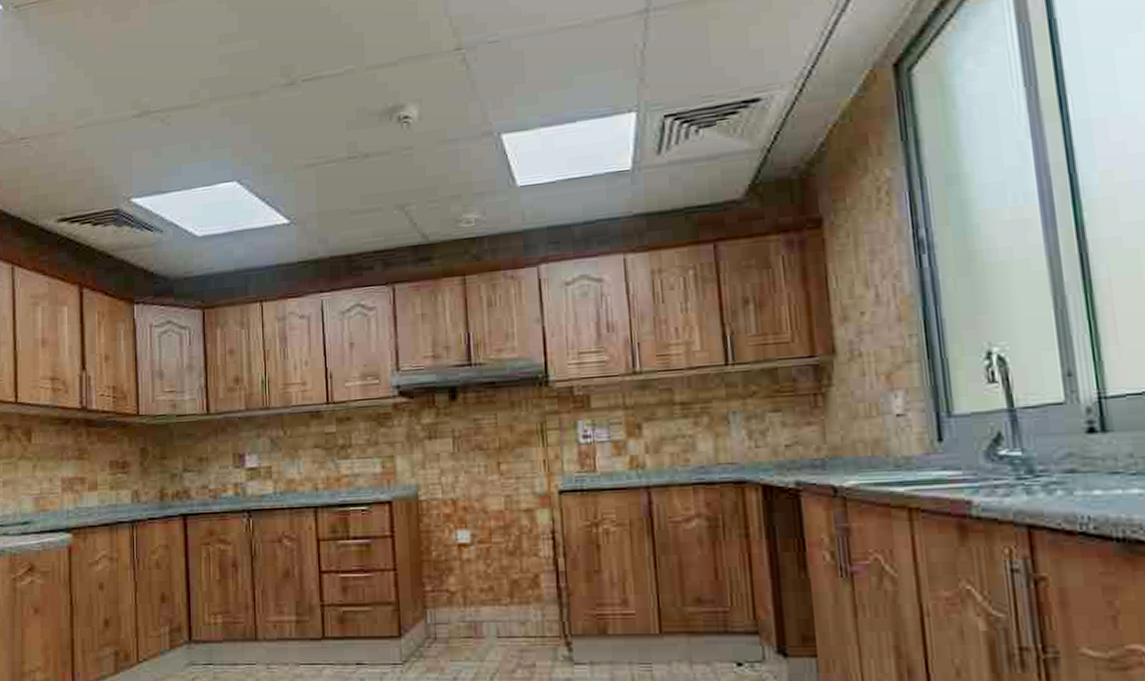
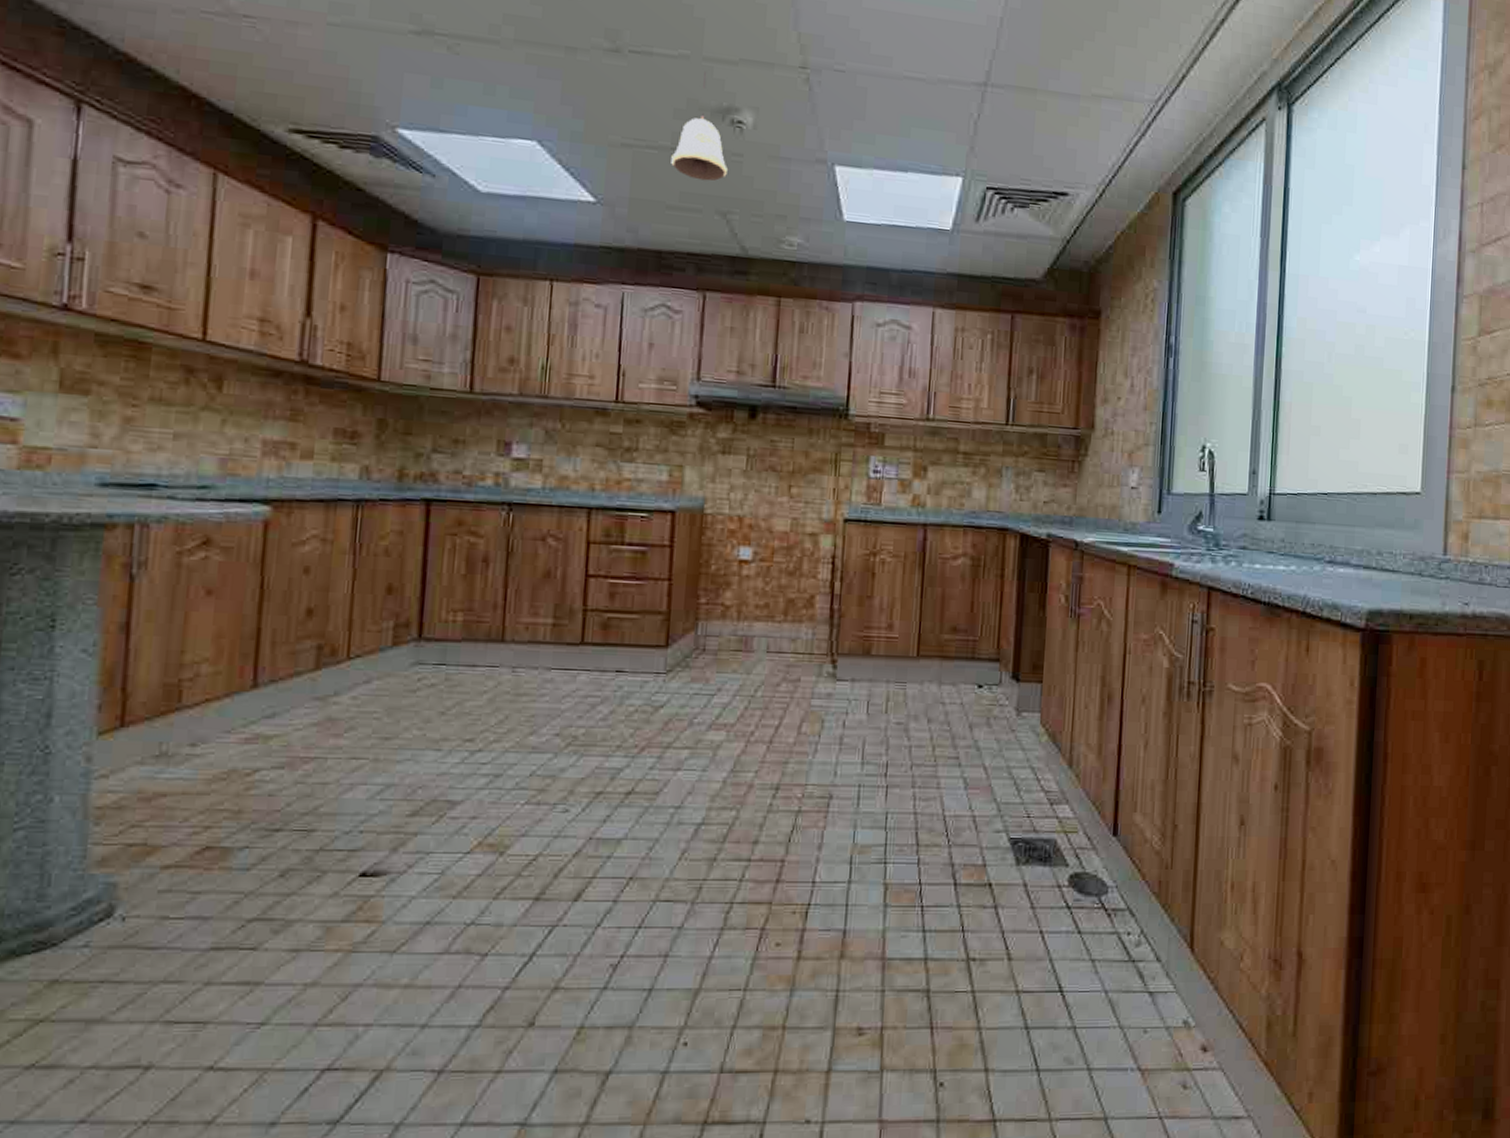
pendant light: none [349,79,400,181] -> present [671,71,727,181]

